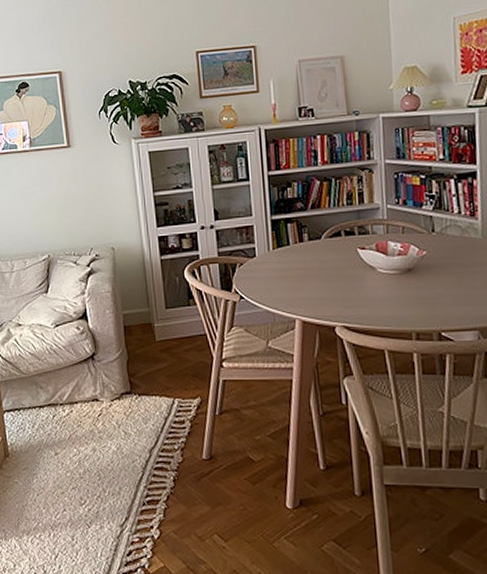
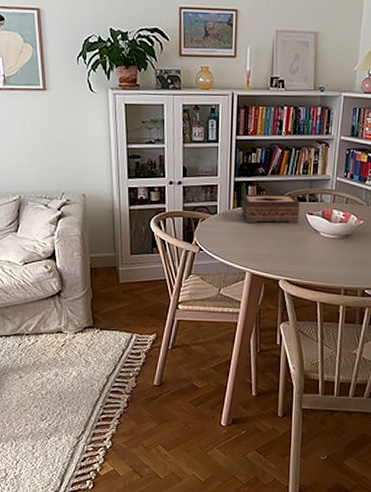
tissue box: none [281,228,350,265] -> present [241,194,300,224]

